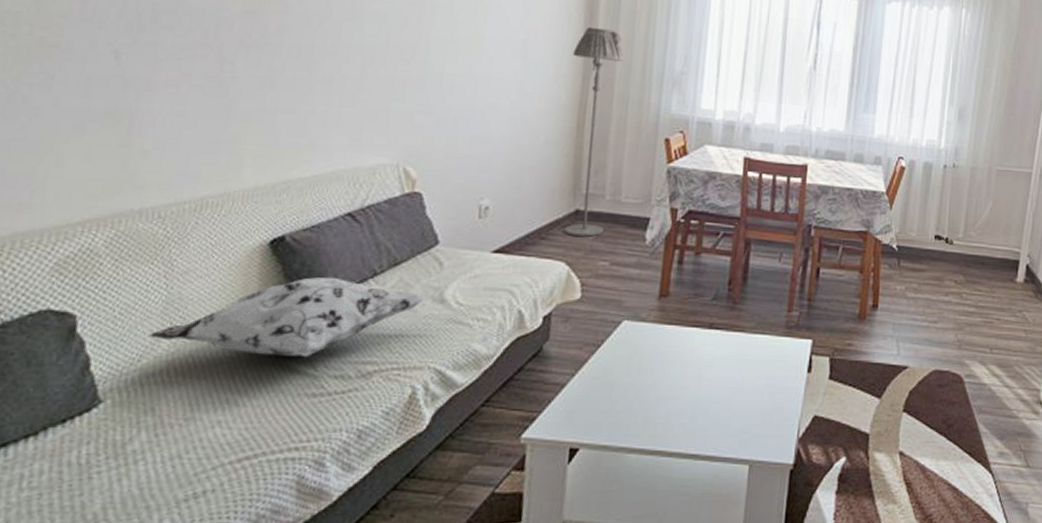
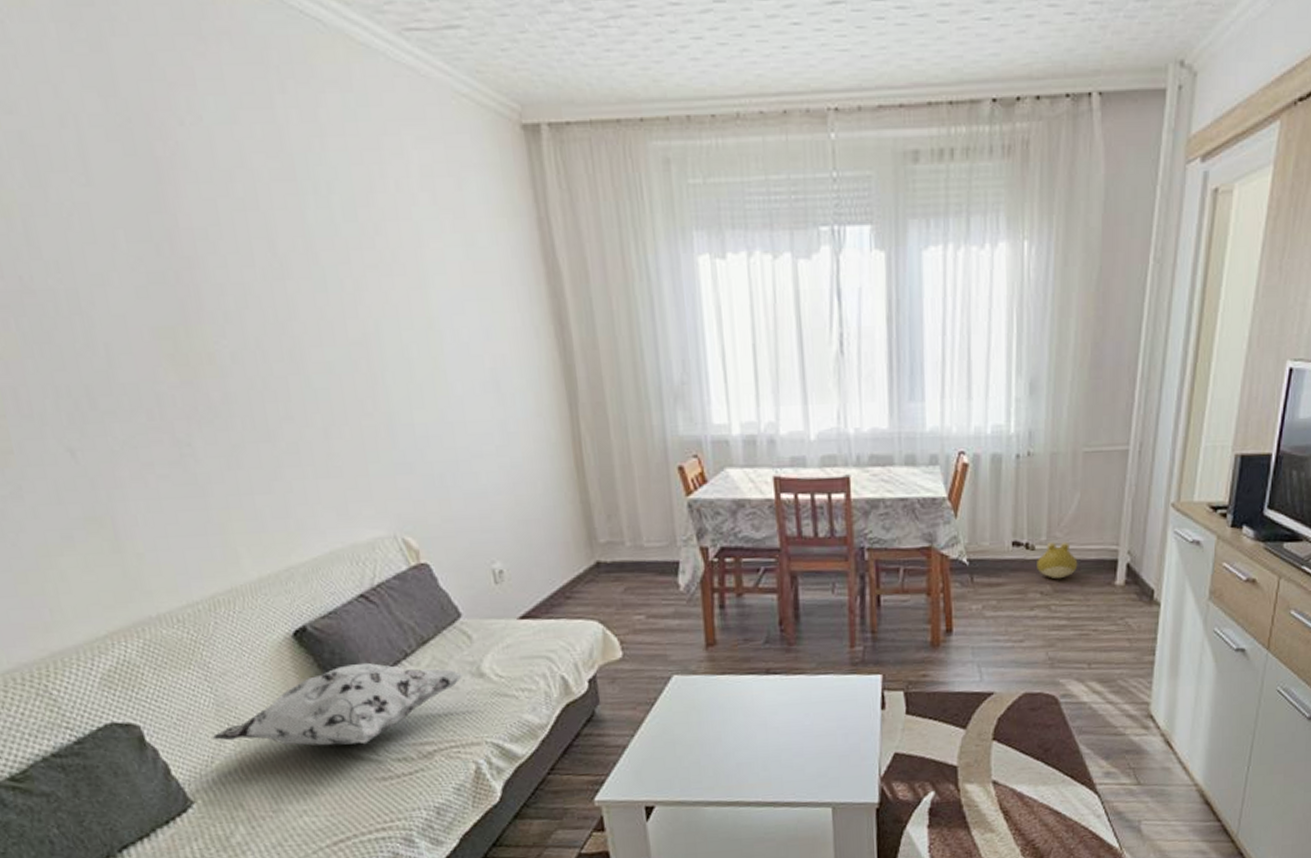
floor lamp: present [564,27,625,237] -> none [551,340,631,591]
plush toy: none [953,239,987,272] -> present [1037,541,1078,580]

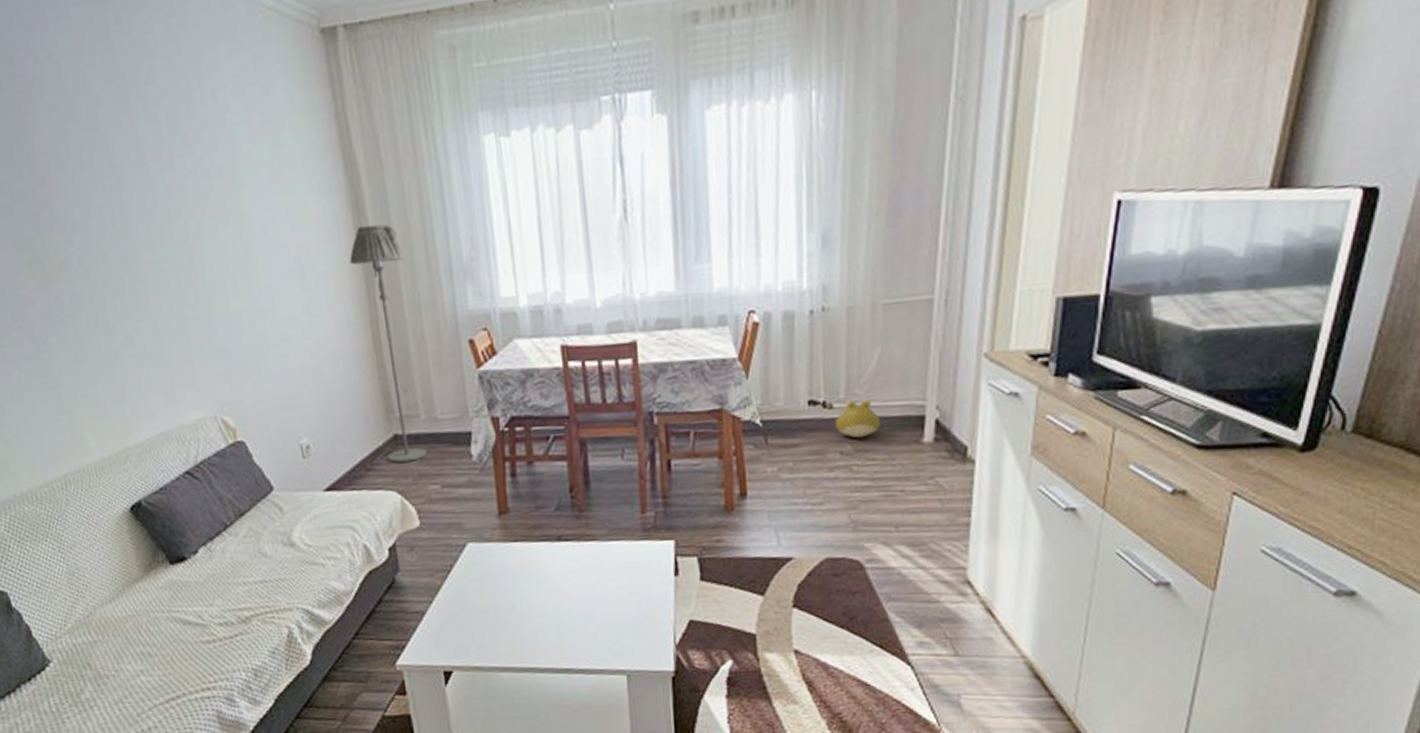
decorative pillow: present [212,662,465,746] -> none [65,534,278,611]
floor lamp: none [551,340,631,591] -> present [350,224,427,463]

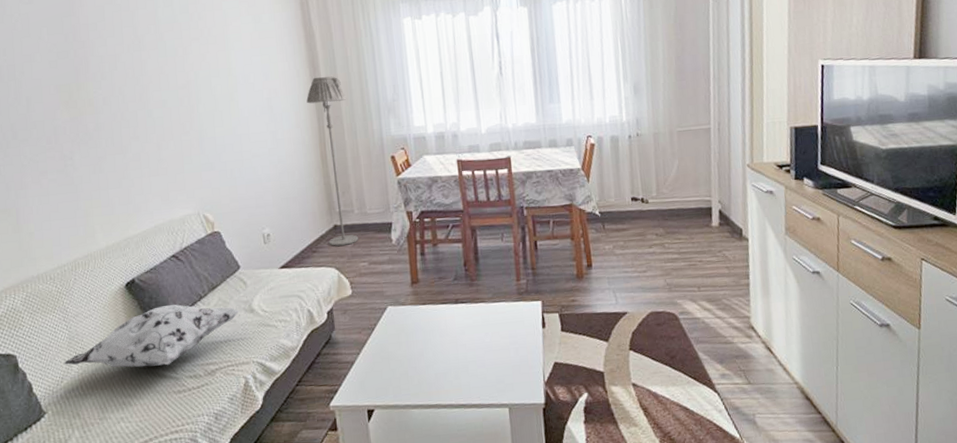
decorative pillow: none [65,534,278,611] -> present [64,304,241,368]
plush toy: present [835,398,881,439] -> none [651,196,682,224]

